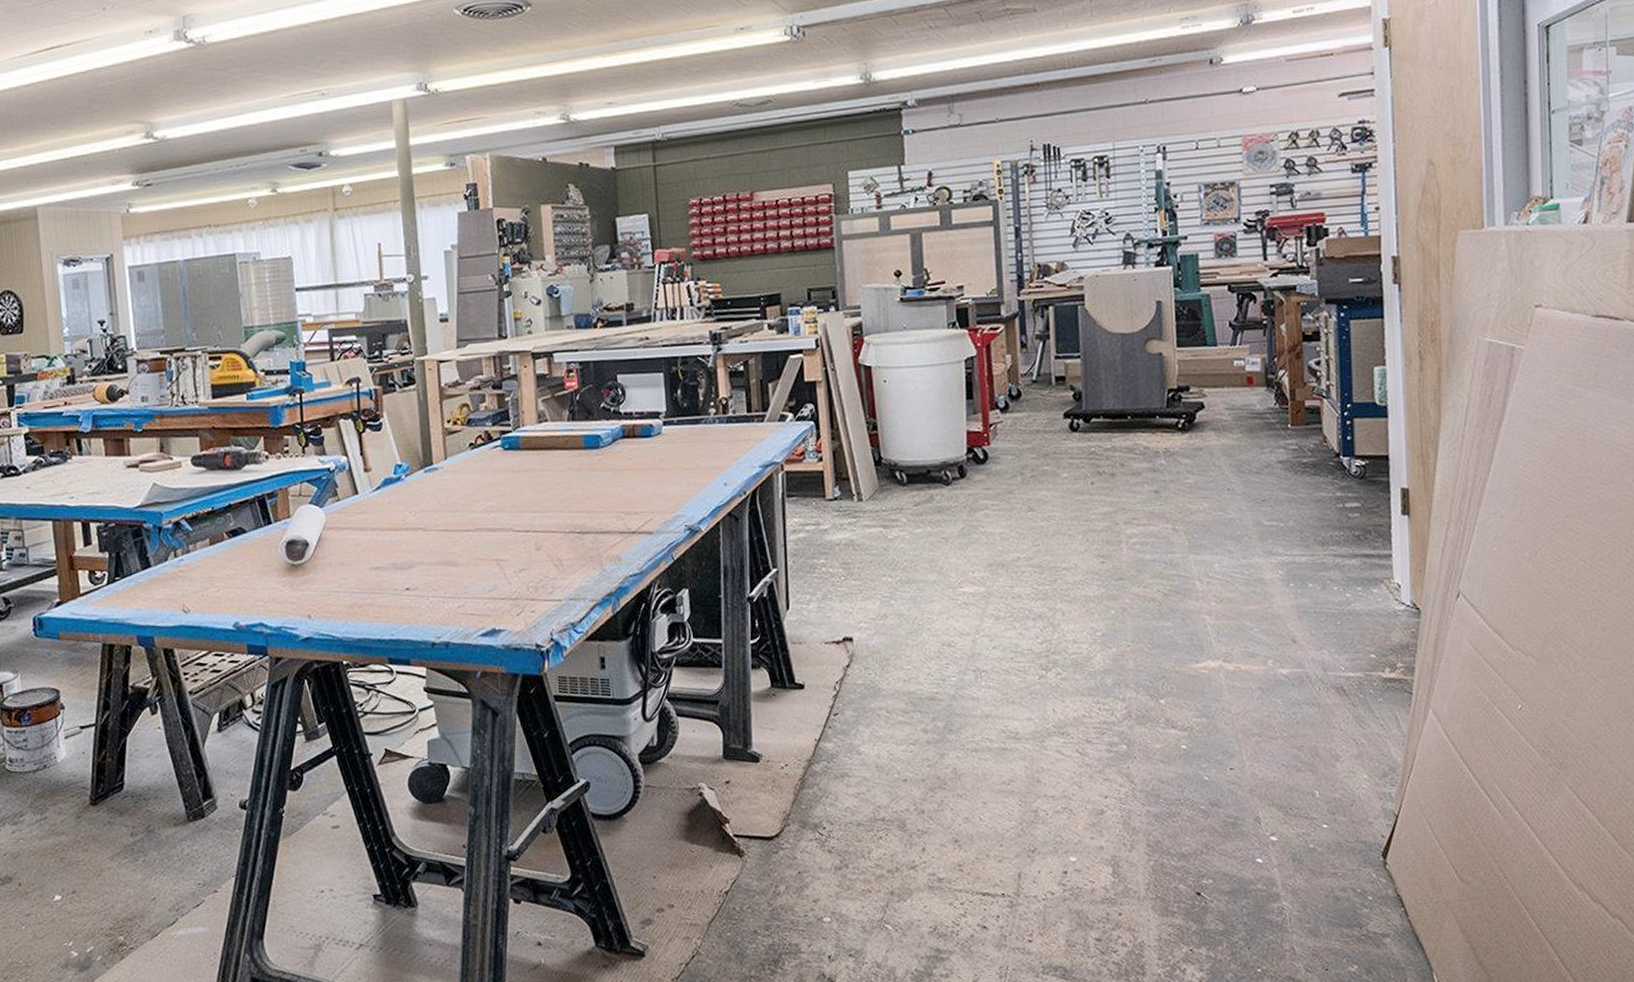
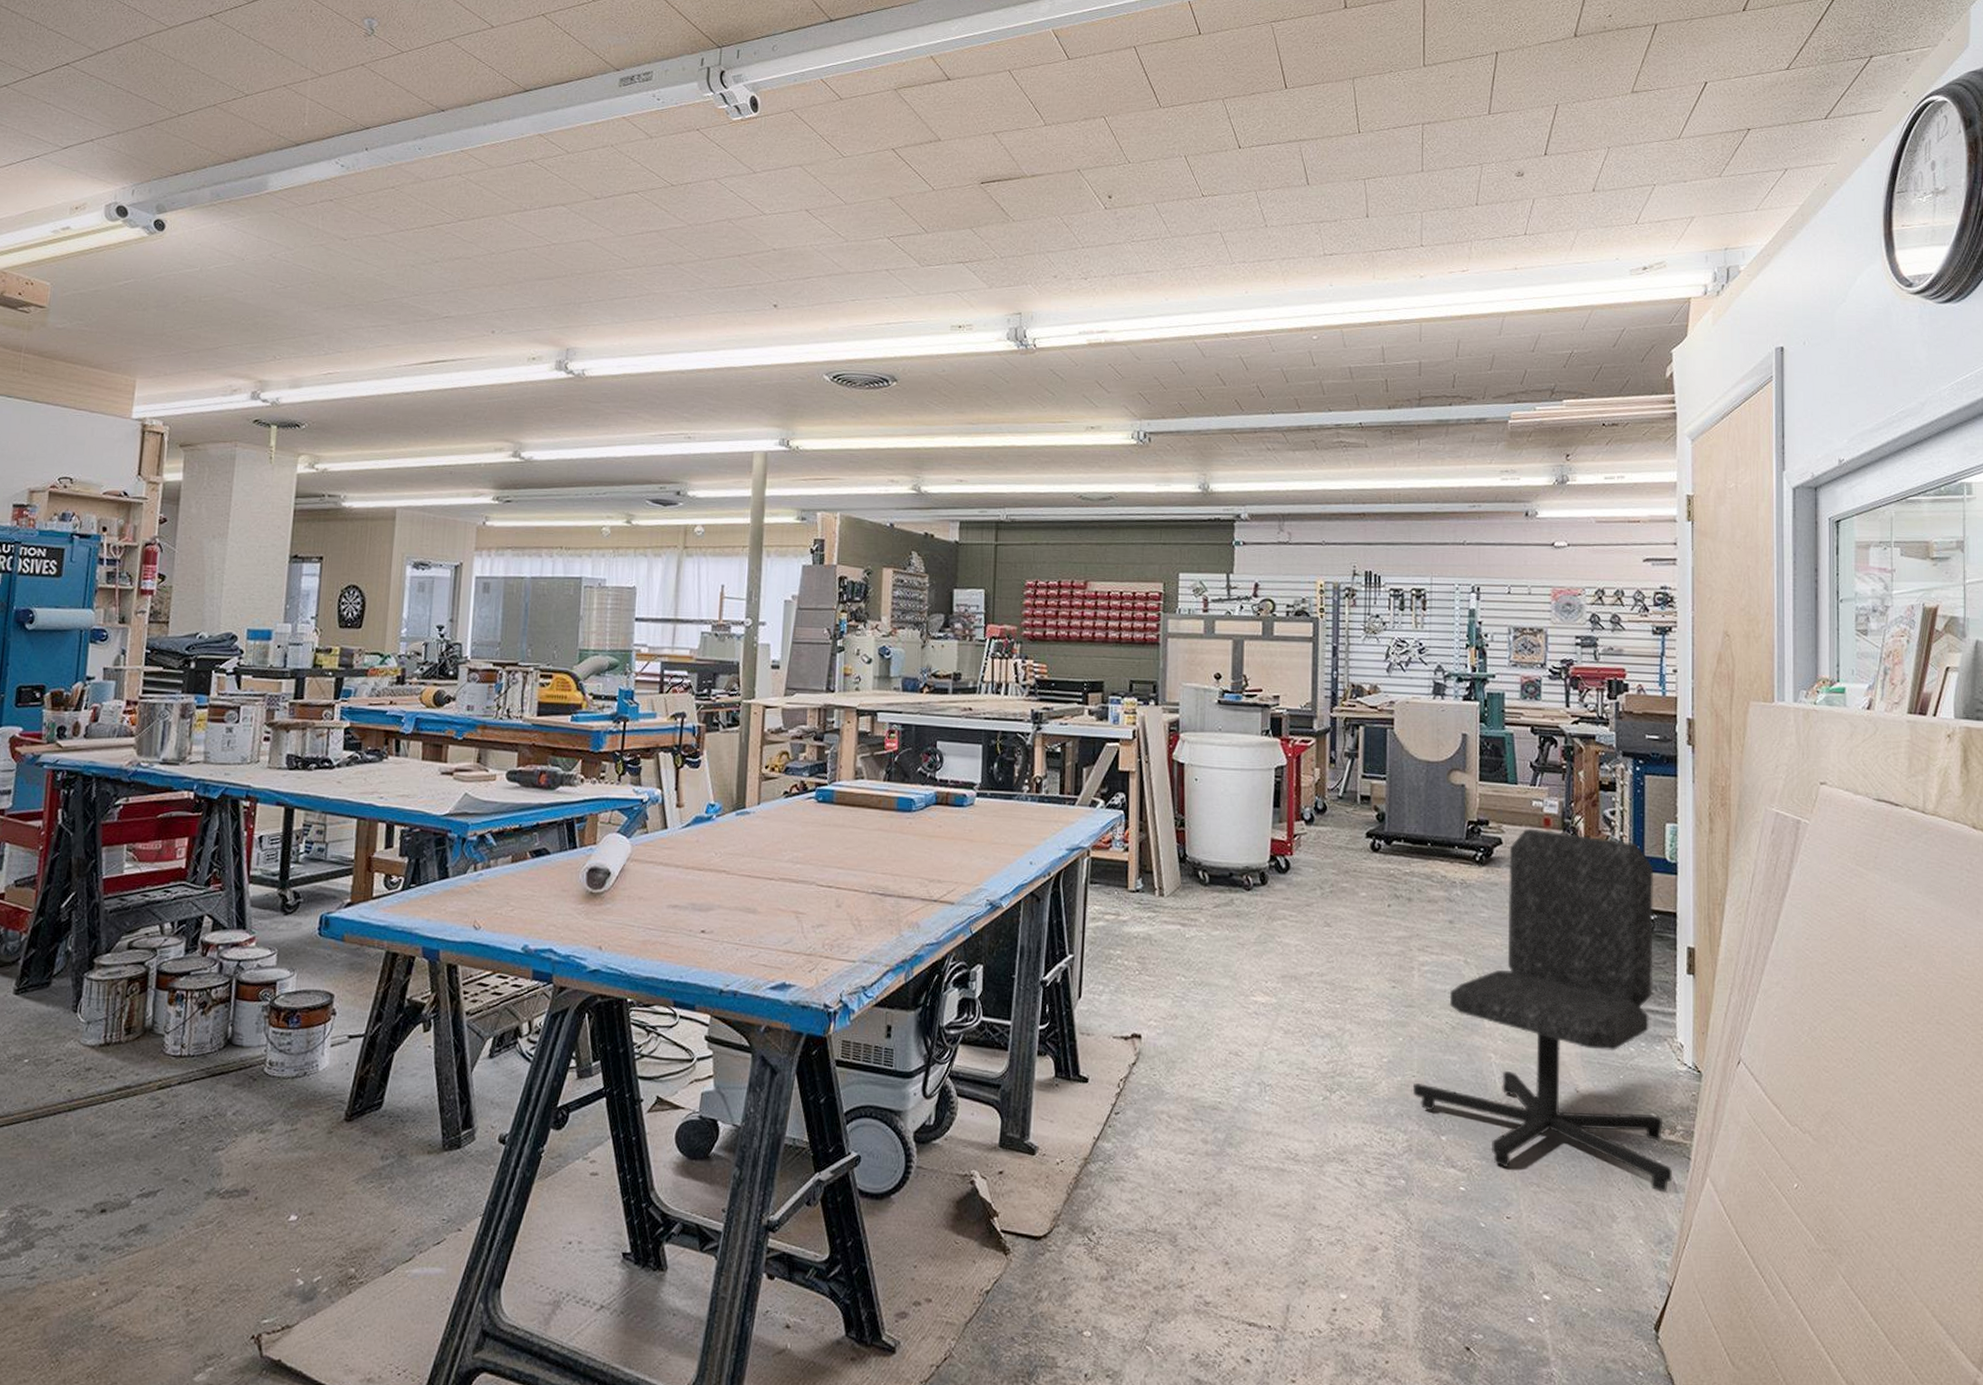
chair: none [1128,389,1395,728] -> present [1412,828,1673,1193]

